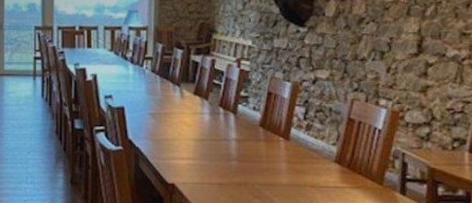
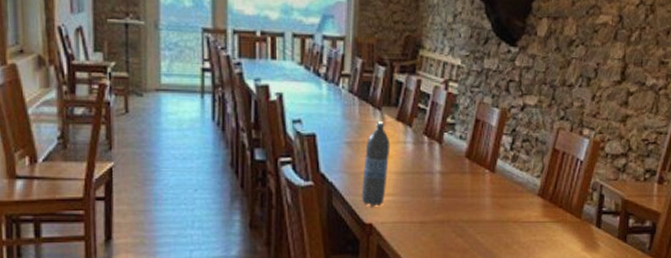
water bottle: none [165,96,189,169] -> present [362,121,390,207]

